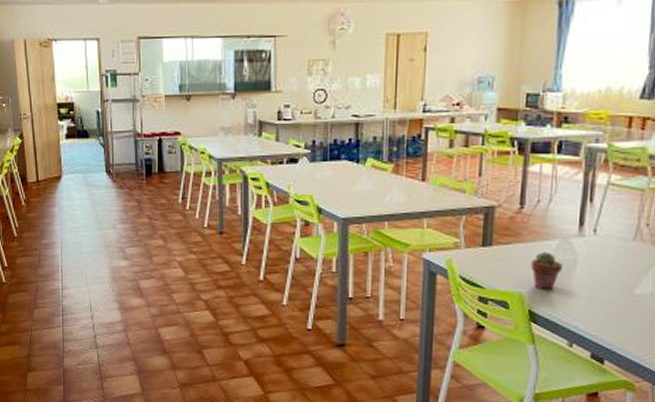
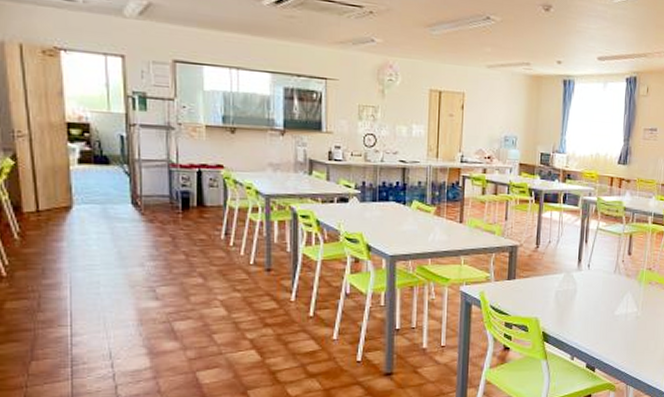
potted succulent: present [530,252,562,290] -> none [544,284,566,315]

